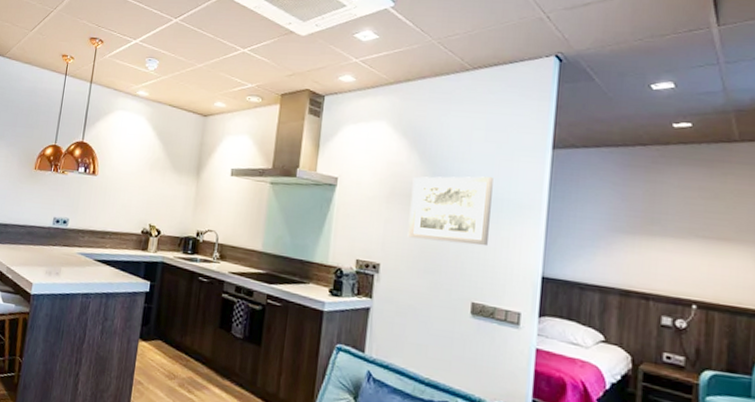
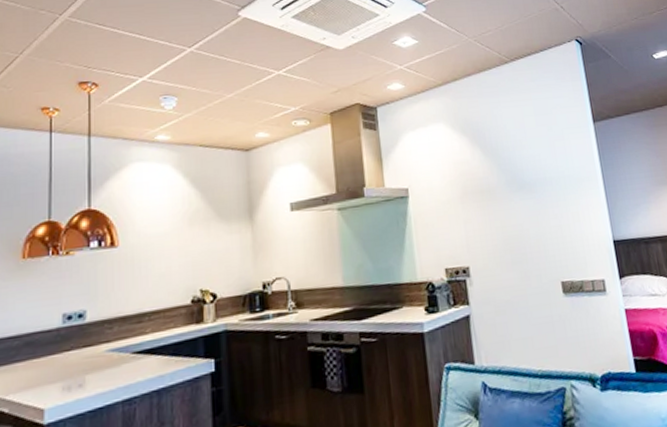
wall art: present [407,176,493,247] -> none [481,158,562,233]

